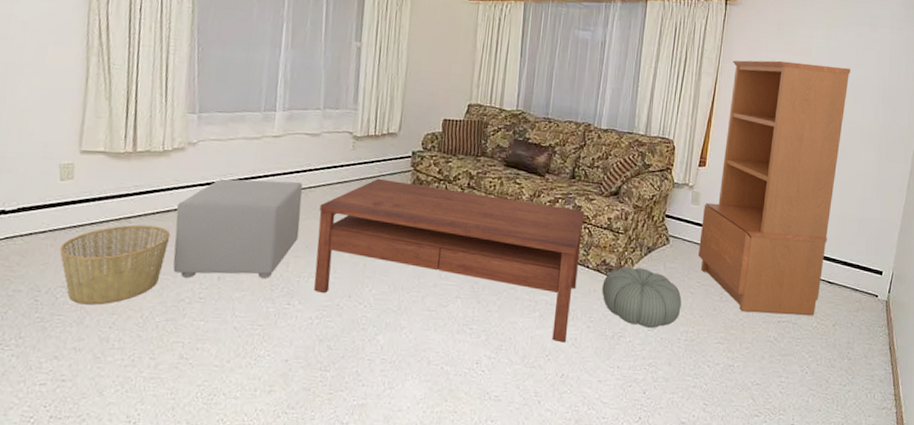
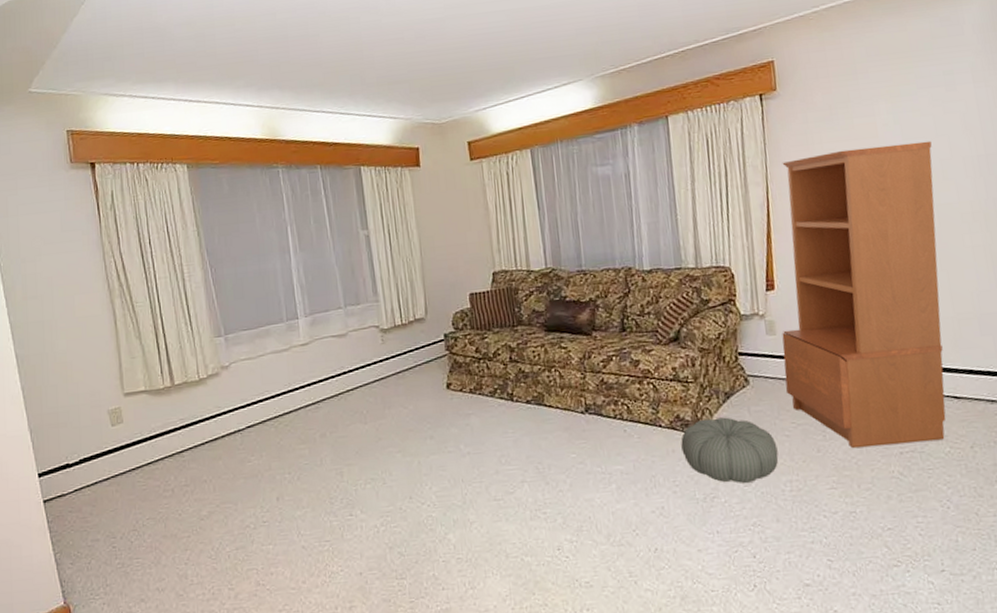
basket: present [59,224,171,305] -> none [124,456,224,545]
ottoman: present [173,178,303,278] -> none [224,388,347,504]
coffee table: present [314,178,585,343] -> none [362,364,652,514]

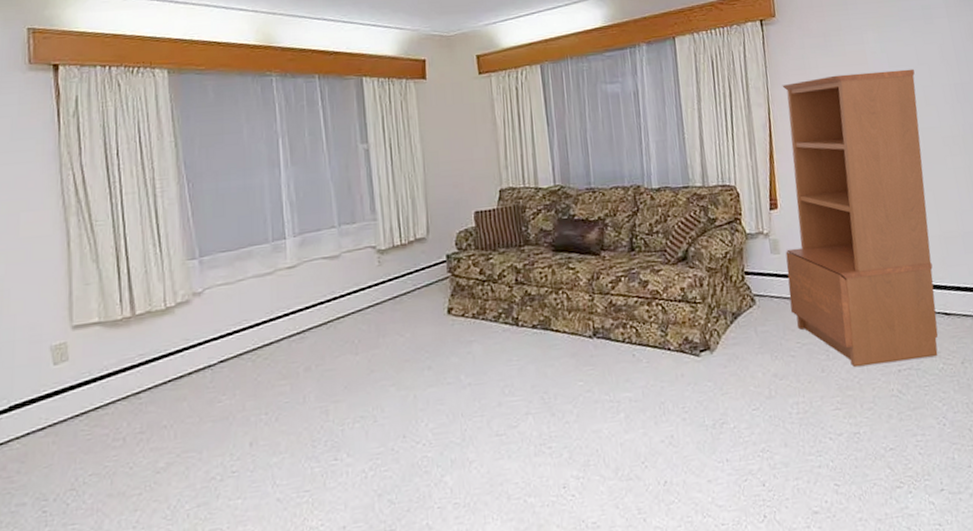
pouf: present [681,417,779,483] -> none [689,338,785,407]

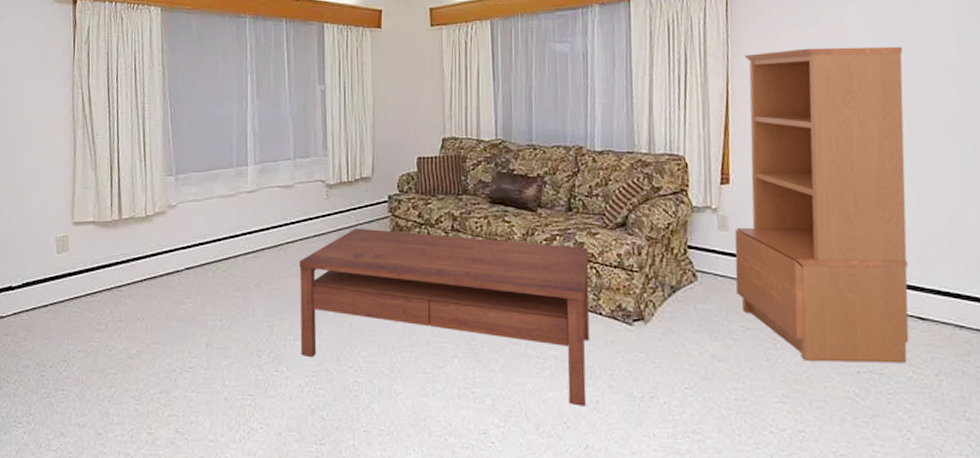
coffee table: none [353,284,661,444] -> present [299,228,590,407]

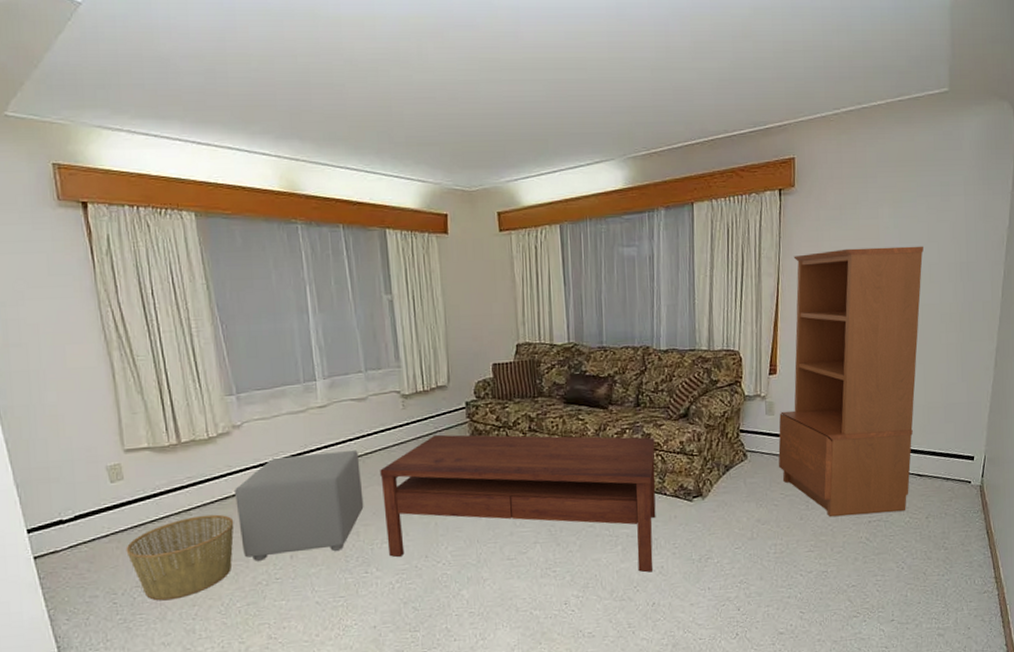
basket: none [60,293,158,379] -> present [126,514,234,601]
ottoman: none [162,239,281,346] -> present [235,451,364,561]

